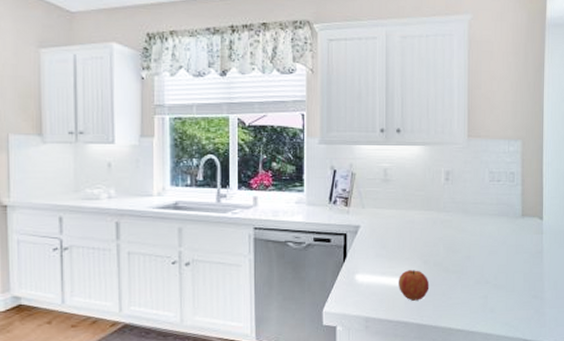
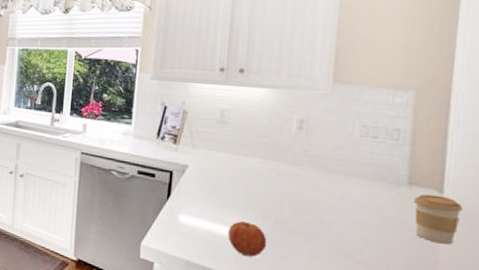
coffee cup: none [526,222,554,259] -> present [414,193,463,245]

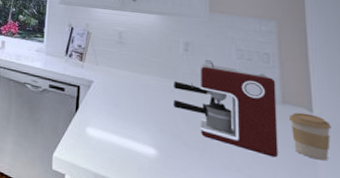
apple: present [228,221,267,257] -> none [131,134,166,171]
coffee maker: none [278,136,404,243] -> present [172,59,279,158]

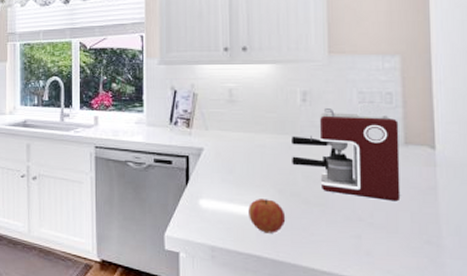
apple: none [131,134,166,171] -> present [249,199,286,233]
coffee cup: present [289,112,331,161] -> none [412,151,453,197]

